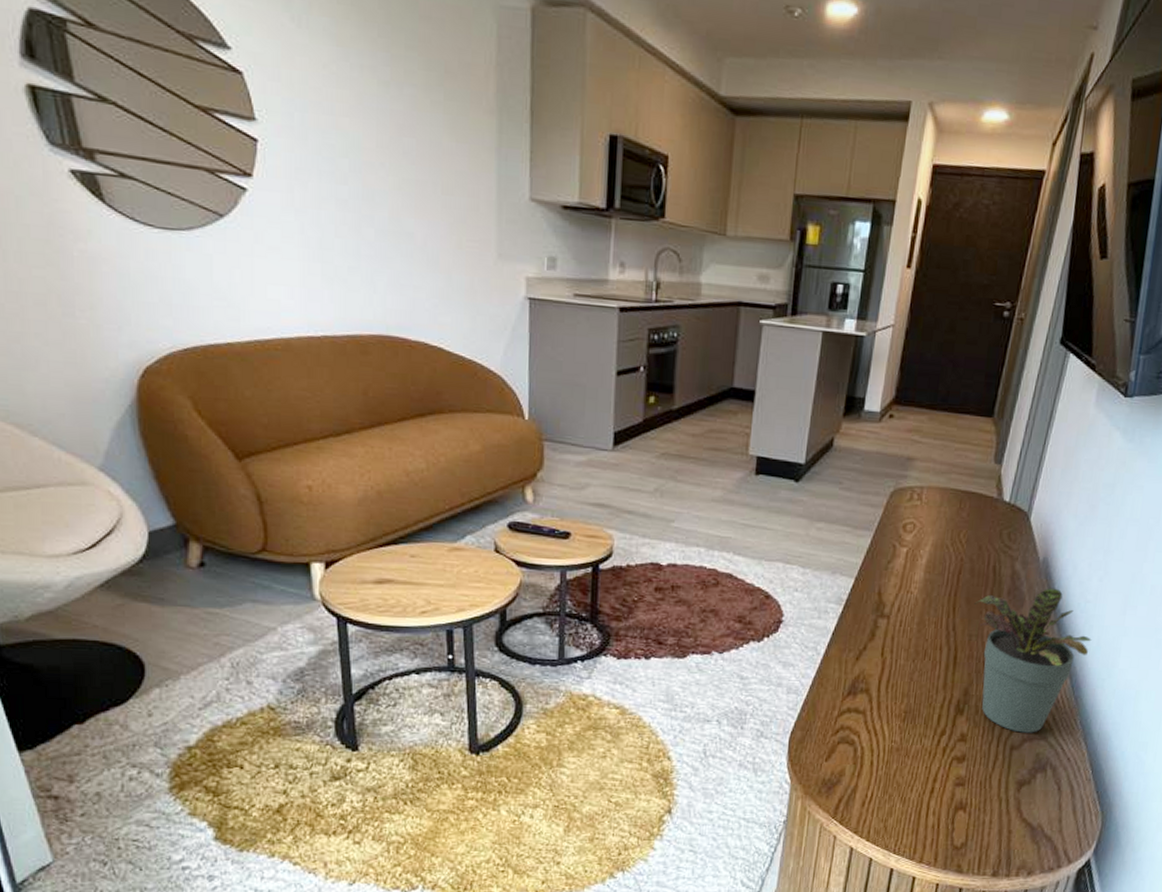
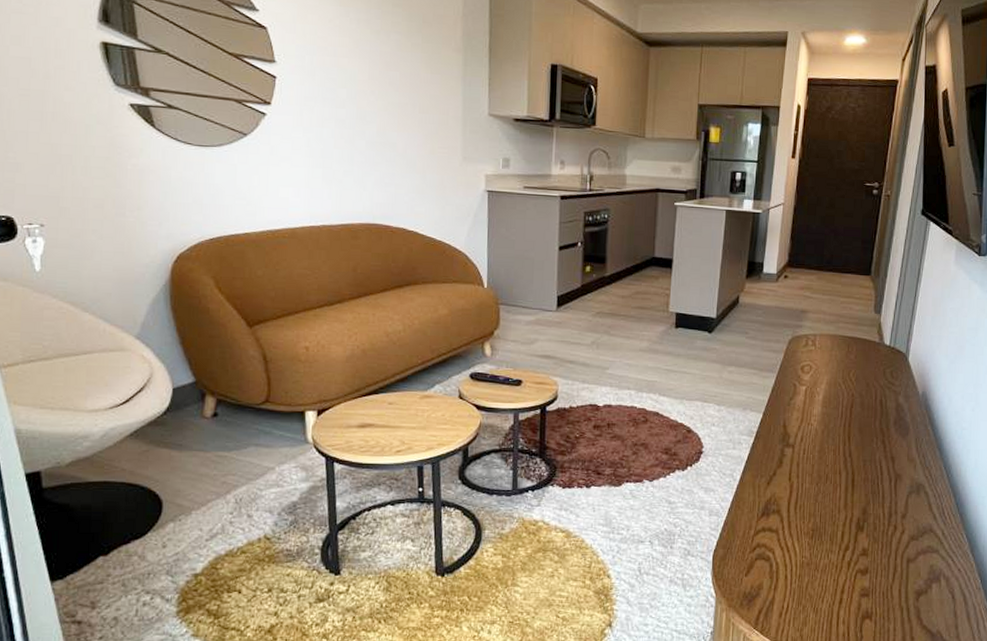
potted plant: present [974,588,1092,733] -> none [866,417,970,547]

